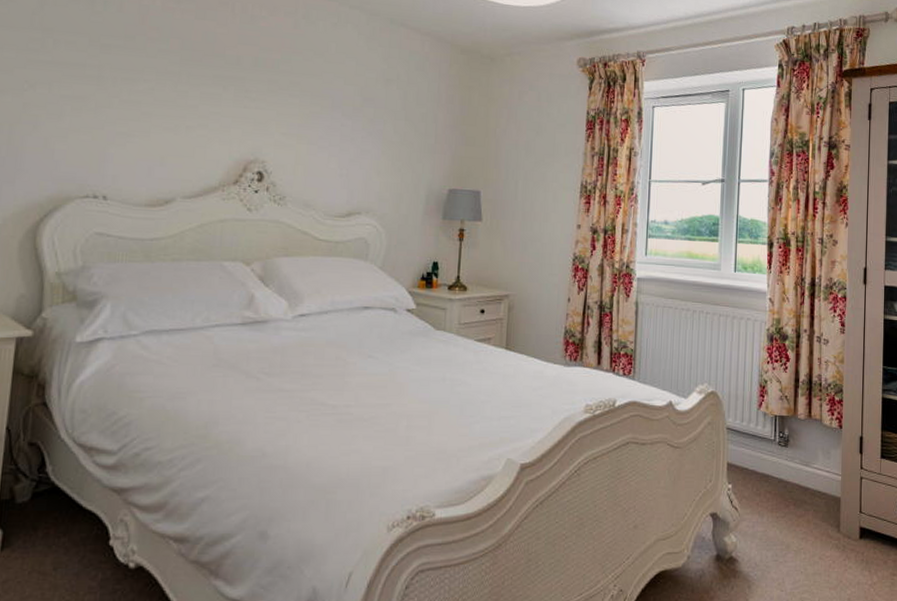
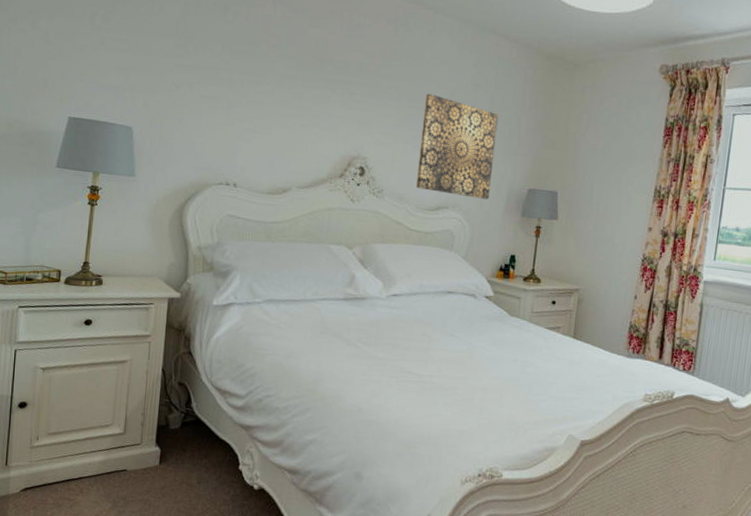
wall art: none [324,89,413,202] -> present [416,93,499,200]

